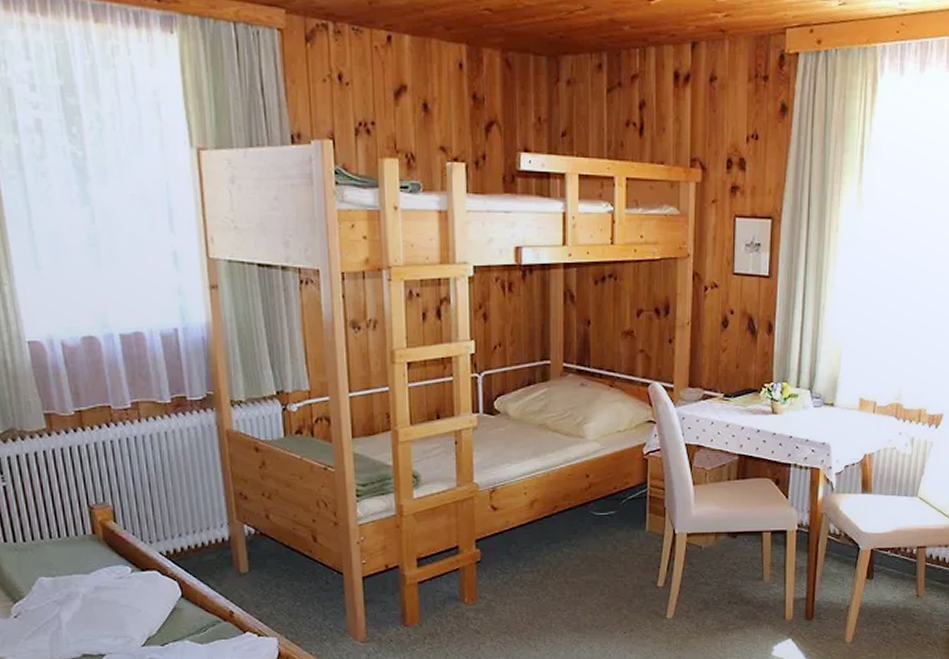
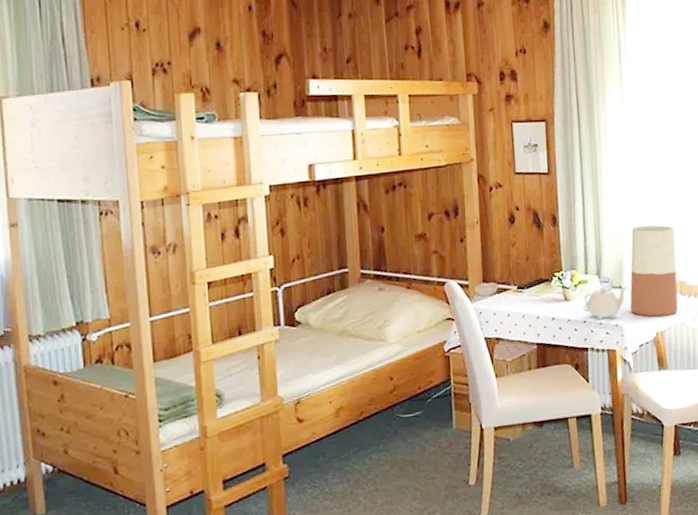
teapot: none [789,403,840,437] -> present [582,286,628,320]
vase: none [839,341,898,439] -> present [629,225,678,318]

